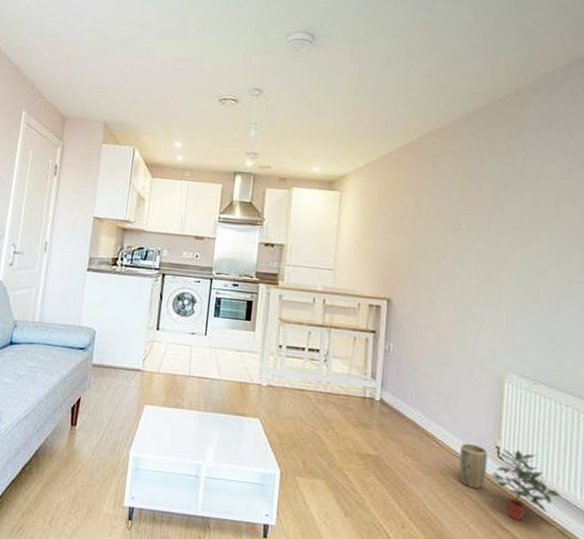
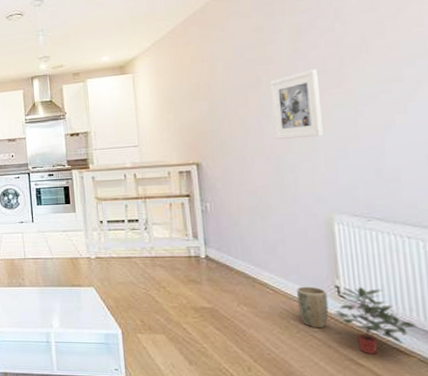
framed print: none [465,223,514,293] -> present [270,69,323,139]

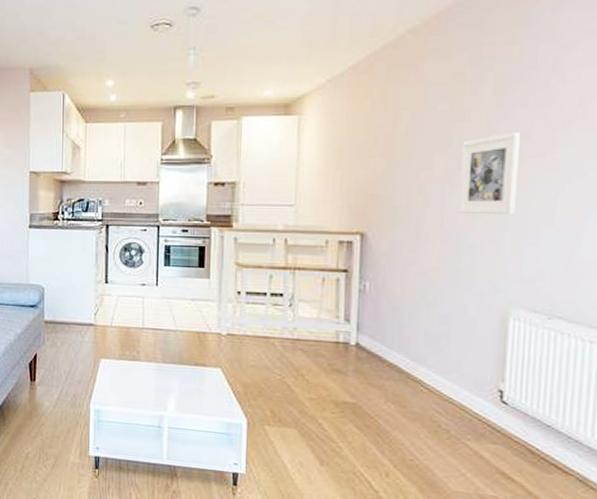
plant pot: present [296,286,329,329] -> none [452,387,488,436]
potted plant: present [334,287,417,355] -> none [492,392,582,470]

